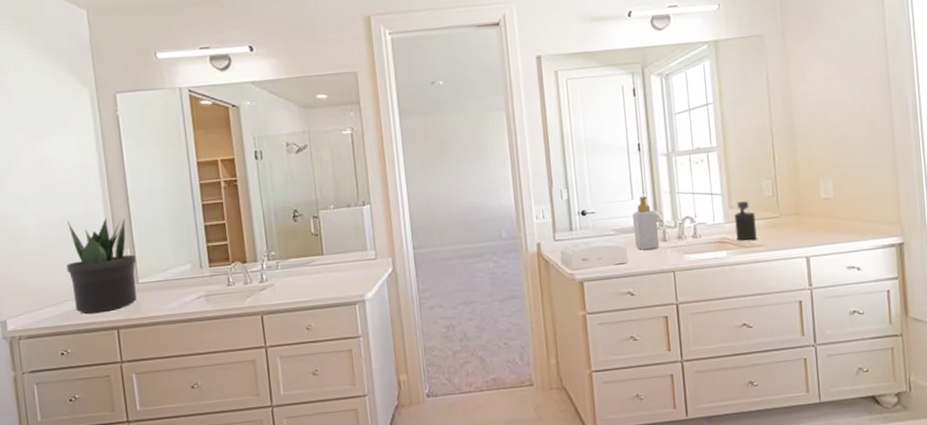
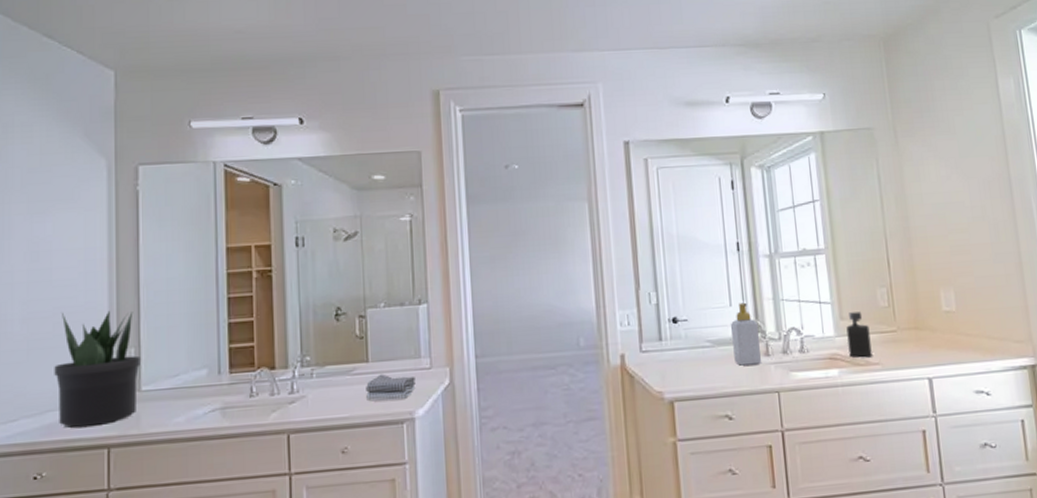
towel: none [323,264,364,288] -> present [366,373,416,402]
tissue dispenser: present [559,240,629,270] -> none [646,352,726,387]

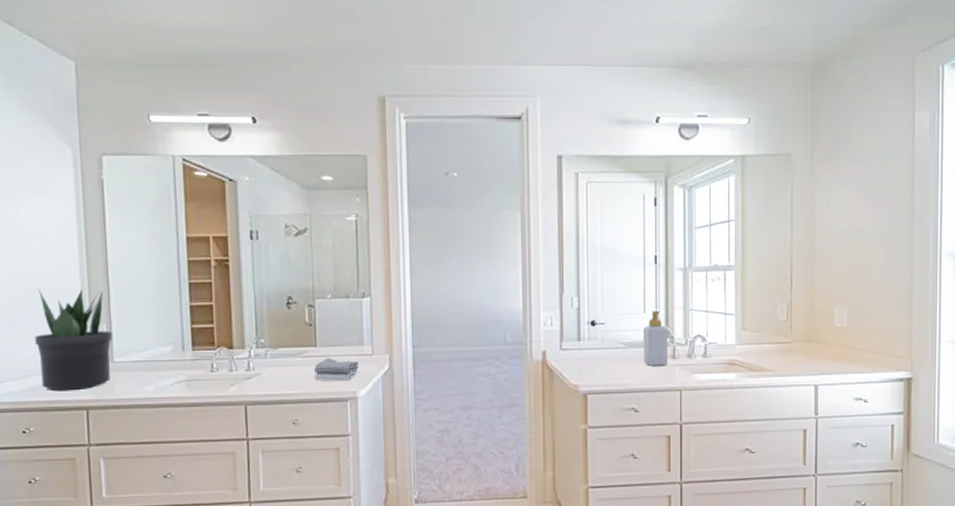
perfume bottle: present [846,312,872,358] -> none [747,324,767,365]

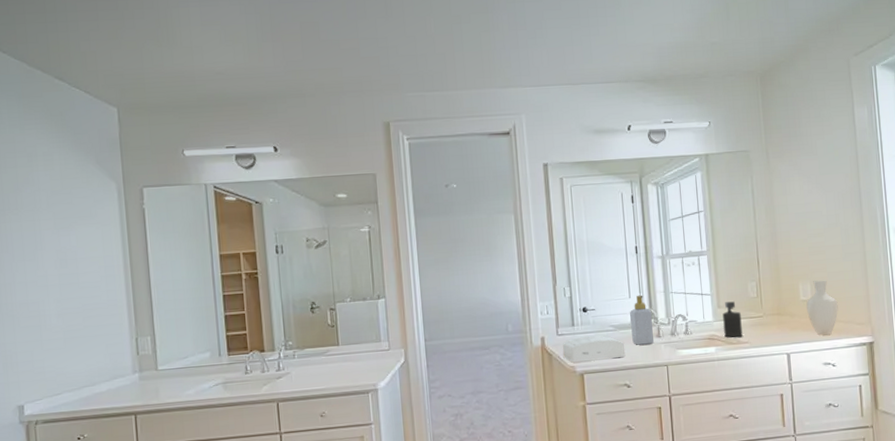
planter: present [35,289,112,391] -> none [87,306,156,400]
towel: present [314,357,359,382] -> none [338,354,378,377]
tissue dispenser: none [565,352,635,381] -> present [562,335,626,363]
perfume bottle: none [747,324,767,365] -> present [722,301,743,338]
vase: none [840,306,876,368] -> present [805,280,839,336]

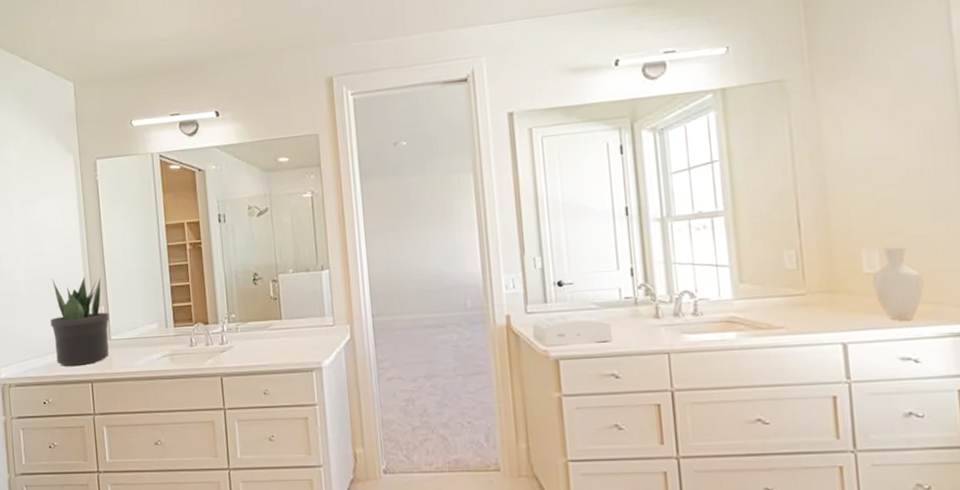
planter: none [87,306,156,400] -> present [50,276,109,367]
soap bottle: present [630,295,654,345] -> none [618,266,650,327]
perfume bottle: present [722,301,743,338] -> none [746,274,776,321]

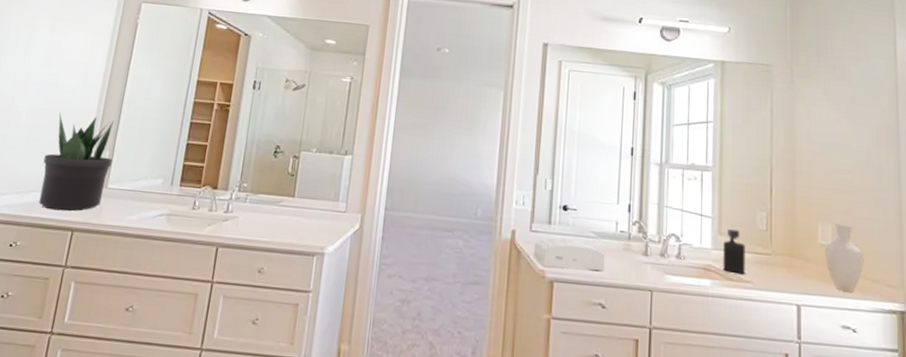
perfume bottle: none [746,274,776,321] -> present [723,229,745,275]

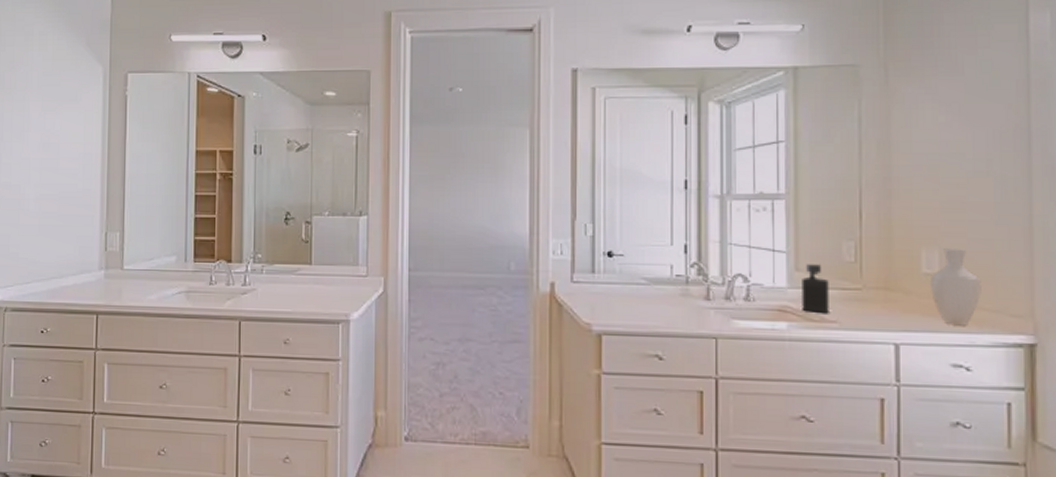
planter: present [39,112,115,211] -> none [58,196,124,295]
tissue dispenser: present [533,238,605,272] -> none [576,287,660,321]

